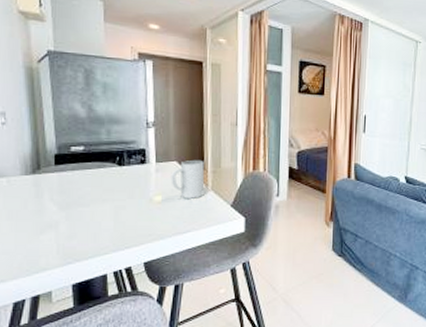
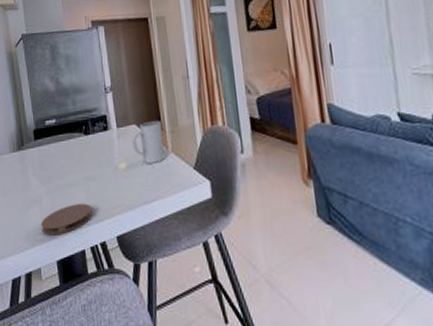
coaster: none [56,231,119,261] -> present [41,203,92,236]

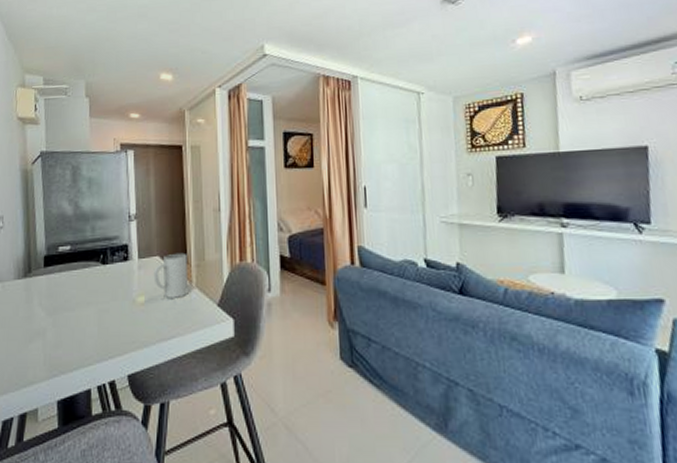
coaster: present [41,203,92,236] -> none [43,338,103,373]

